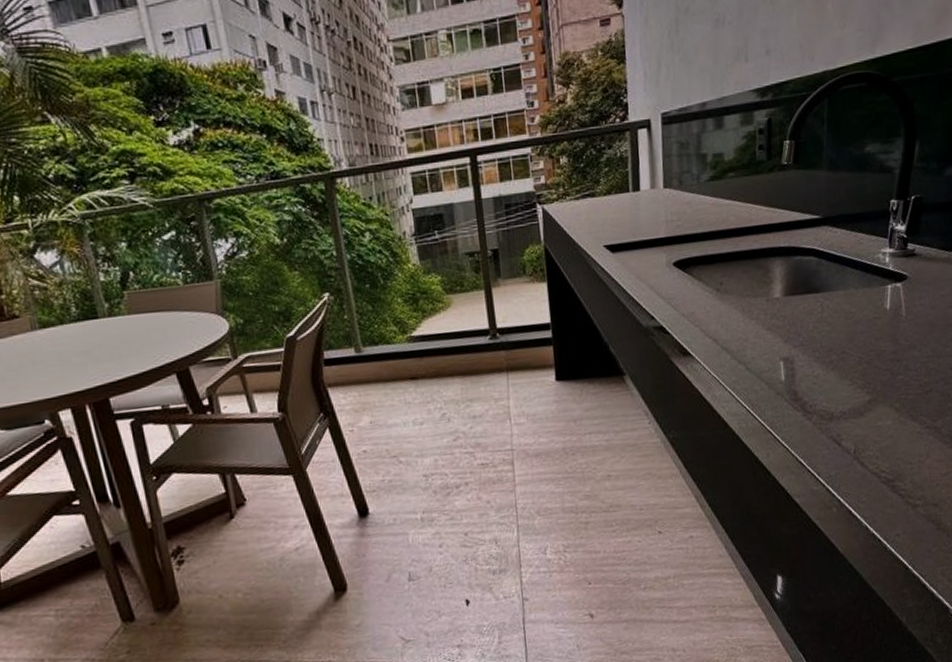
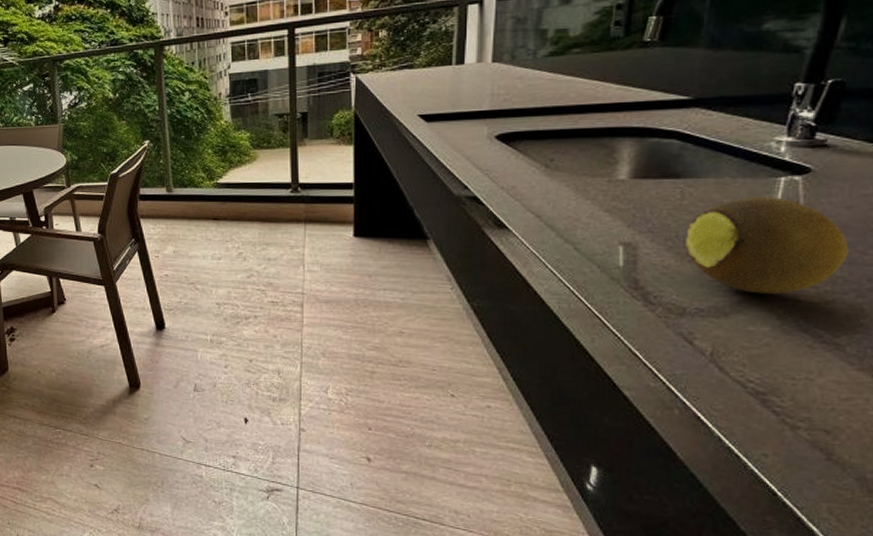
fruit: none [828,303,936,392] -> present [686,196,849,294]

